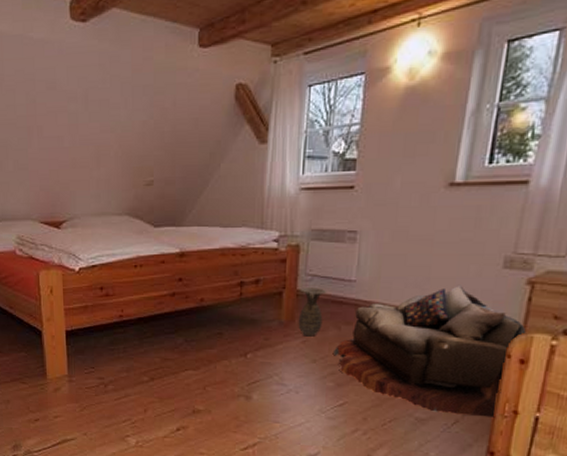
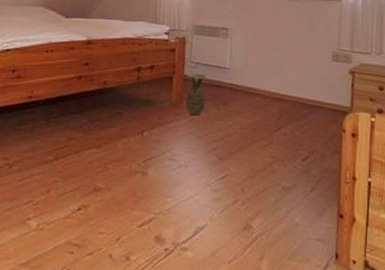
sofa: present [334,284,527,418] -> none [215,73,354,184]

